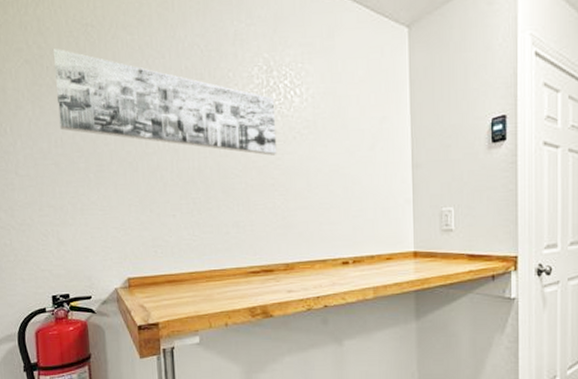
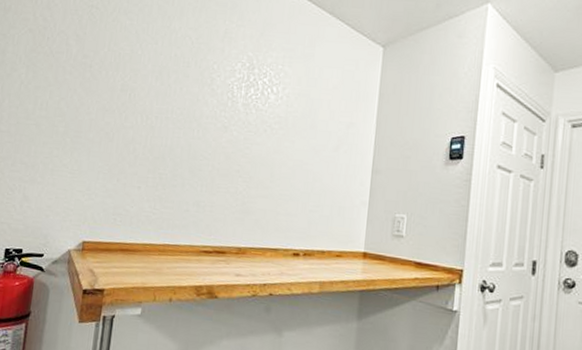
wall art: present [52,47,277,156] -> none [48,22,252,144]

